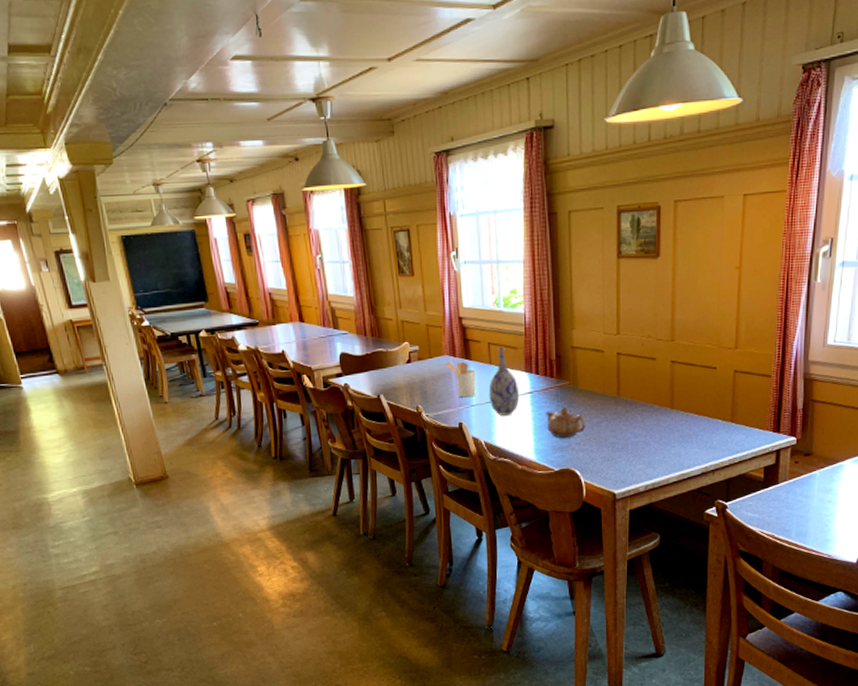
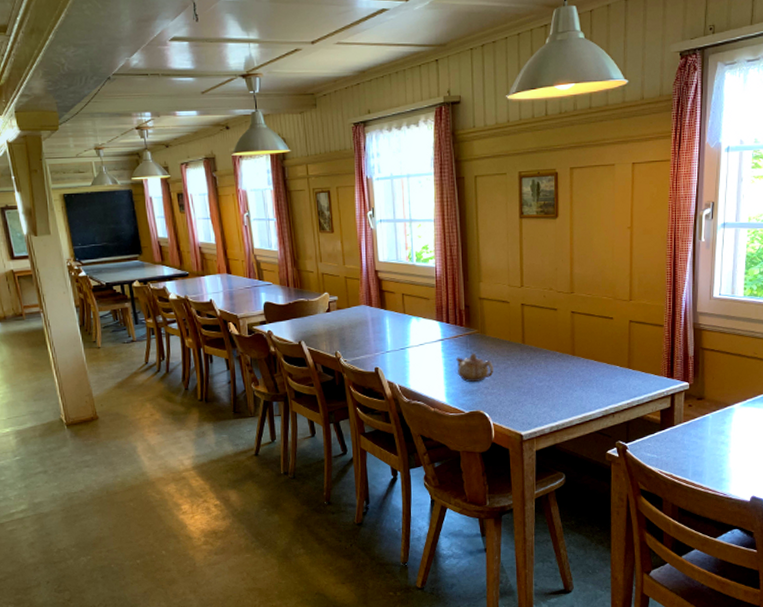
utensil holder: present [445,362,476,398] -> none [362,311,391,345]
vase: present [488,347,520,416] -> none [403,298,432,361]

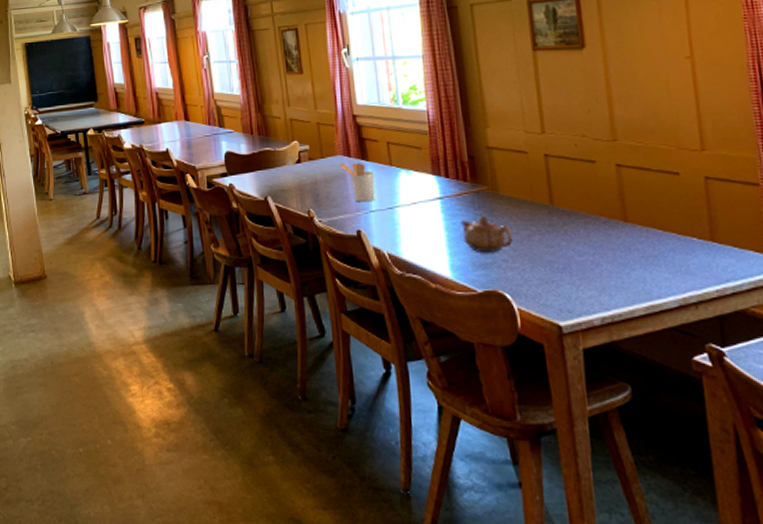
utensil holder: none [362,311,391,345] -> present [338,162,375,202]

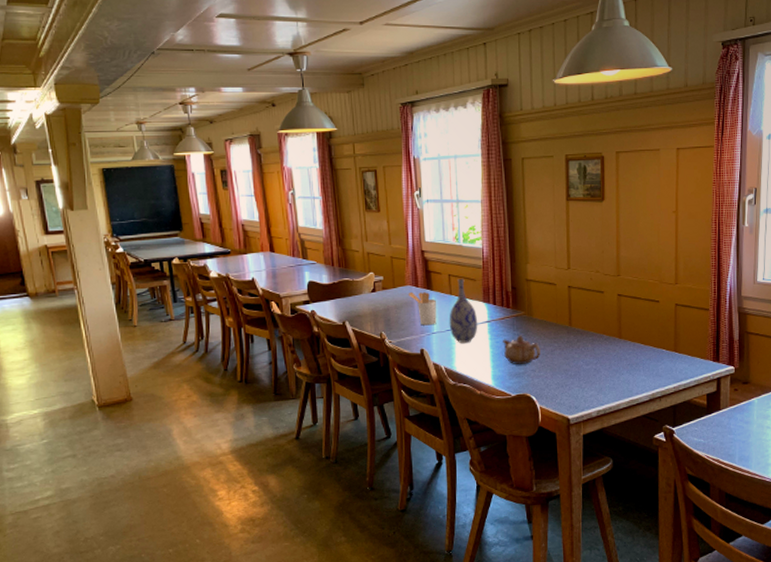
vase: none [390,147,428,224] -> present [449,279,478,343]

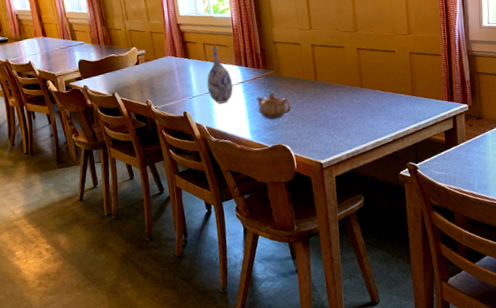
utensil holder: present [407,291,437,326] -> none [168,61,196,91]

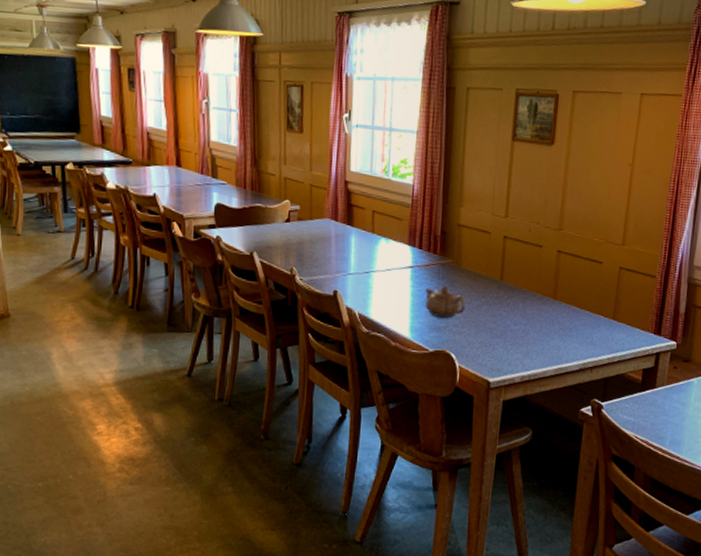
vase: present [206,46,234,104] -> none [367,217,400,288]

